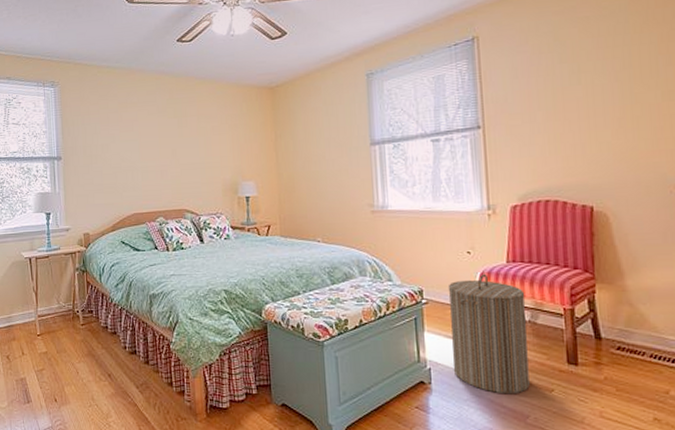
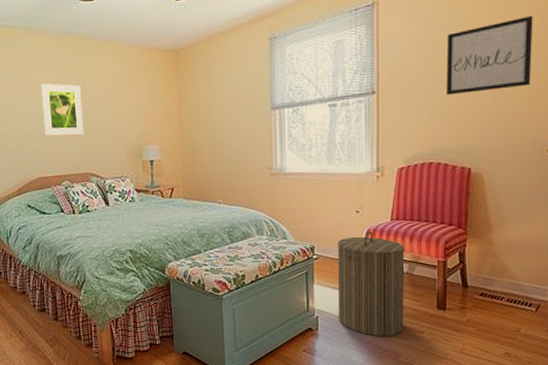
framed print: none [138,120,179,172] -> present [41,83,84,136]
wall art: none [555,46,653,130] -> present [447,15,533,96]

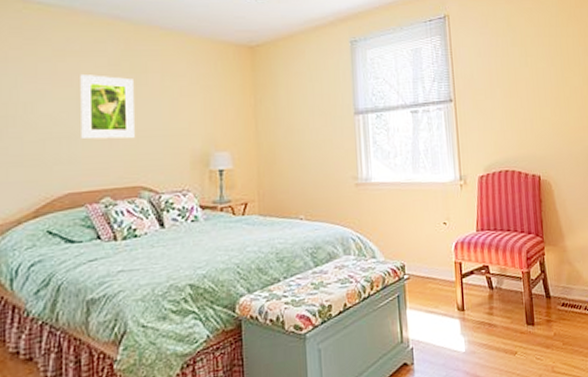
laundry hamper: present [337,231,405,337] -> none [427,243,498,364]
wall art: present [447,15,533,96] -> none [509,38,578,106]

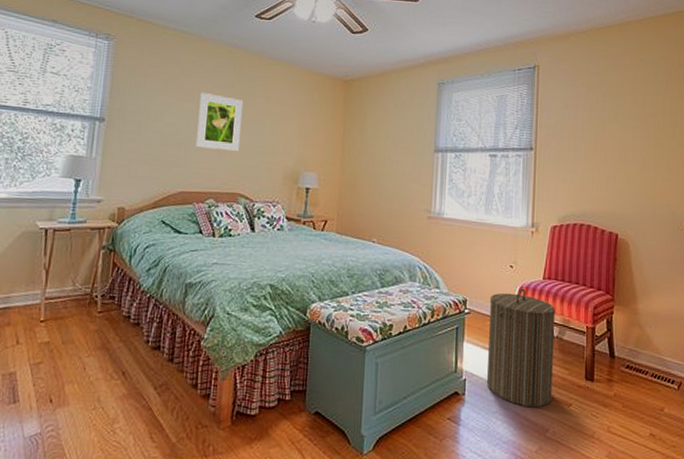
laundry hamper: none [427,243,498,364] -> present [486,288,556,408]

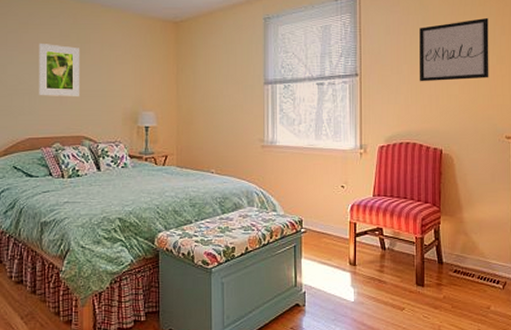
laundry hamper: present [486,288,556,408] -> none [324,206,386,314]
wall art: none [597,99,670,162] -> present [419,17,489,82]

